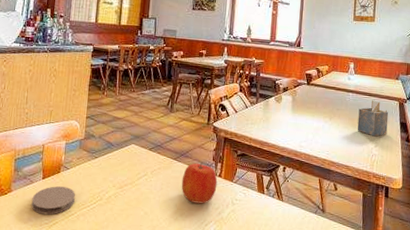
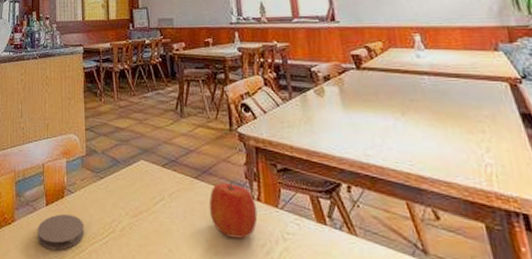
napkin holder: present [357,100,389,137] -> none [444,83,502,137]

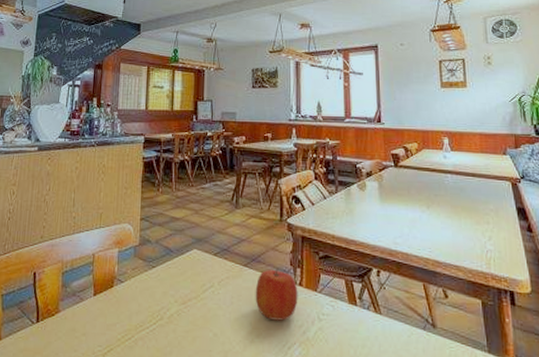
coaster: present [37,214,84,251] -> none [82,304,132,340]

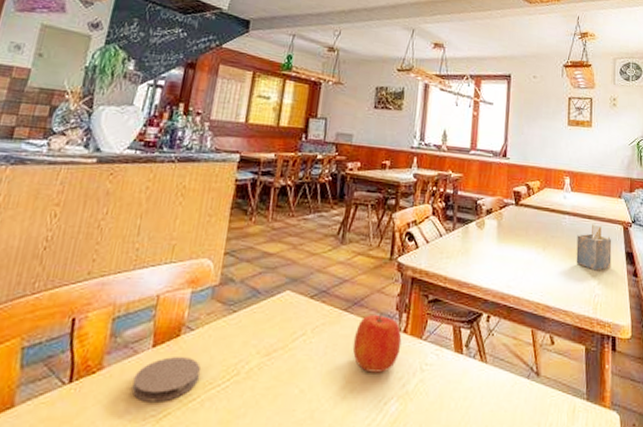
coaster: none [82,304,132,340] -> present [131,357,201,402]
napkin holder: none [461,181,502,227] -> present [576,224,612,271]

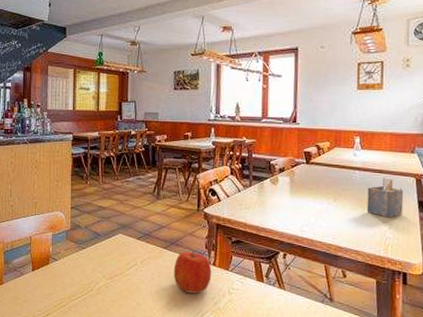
coaster: present [131,357,201,402] -> none [23,278,65,306]

